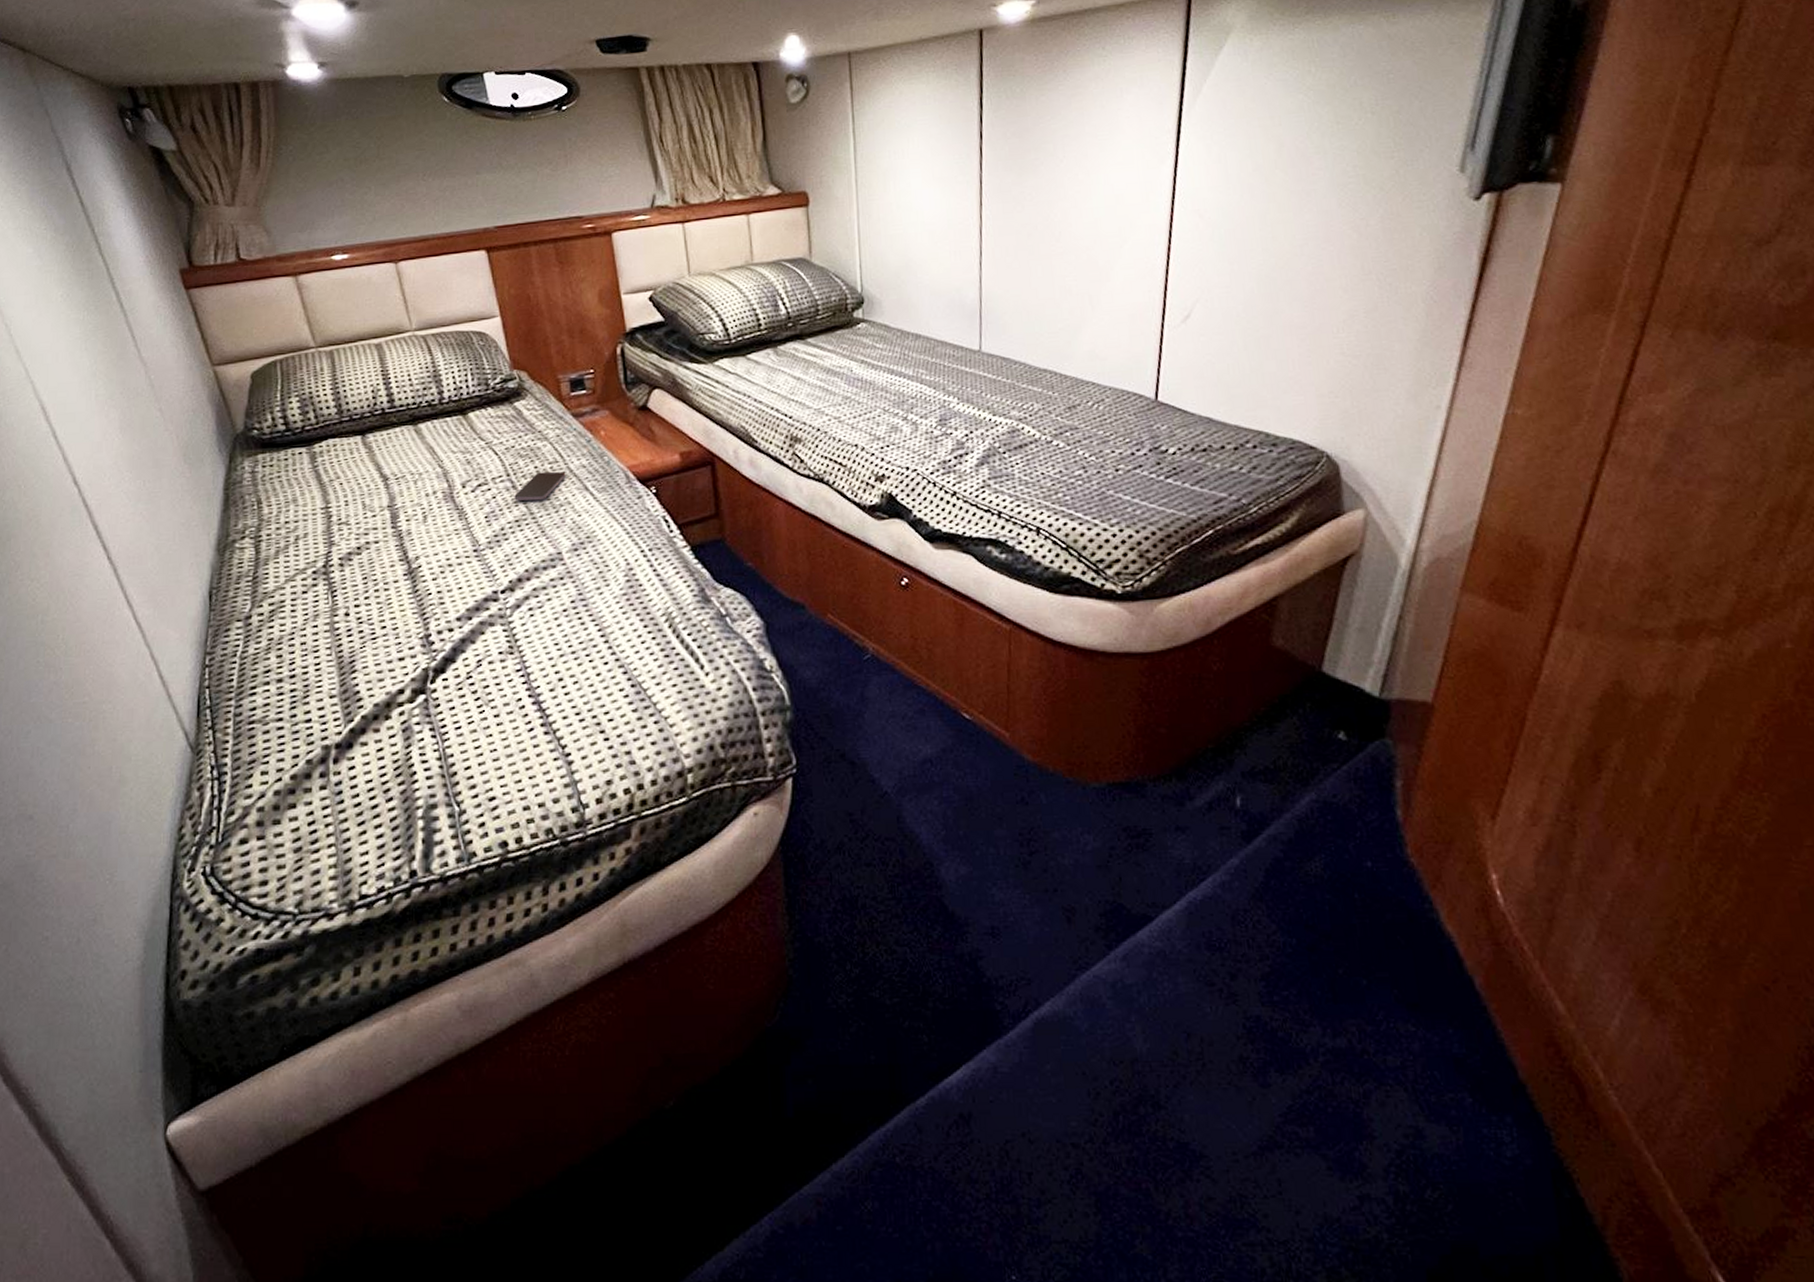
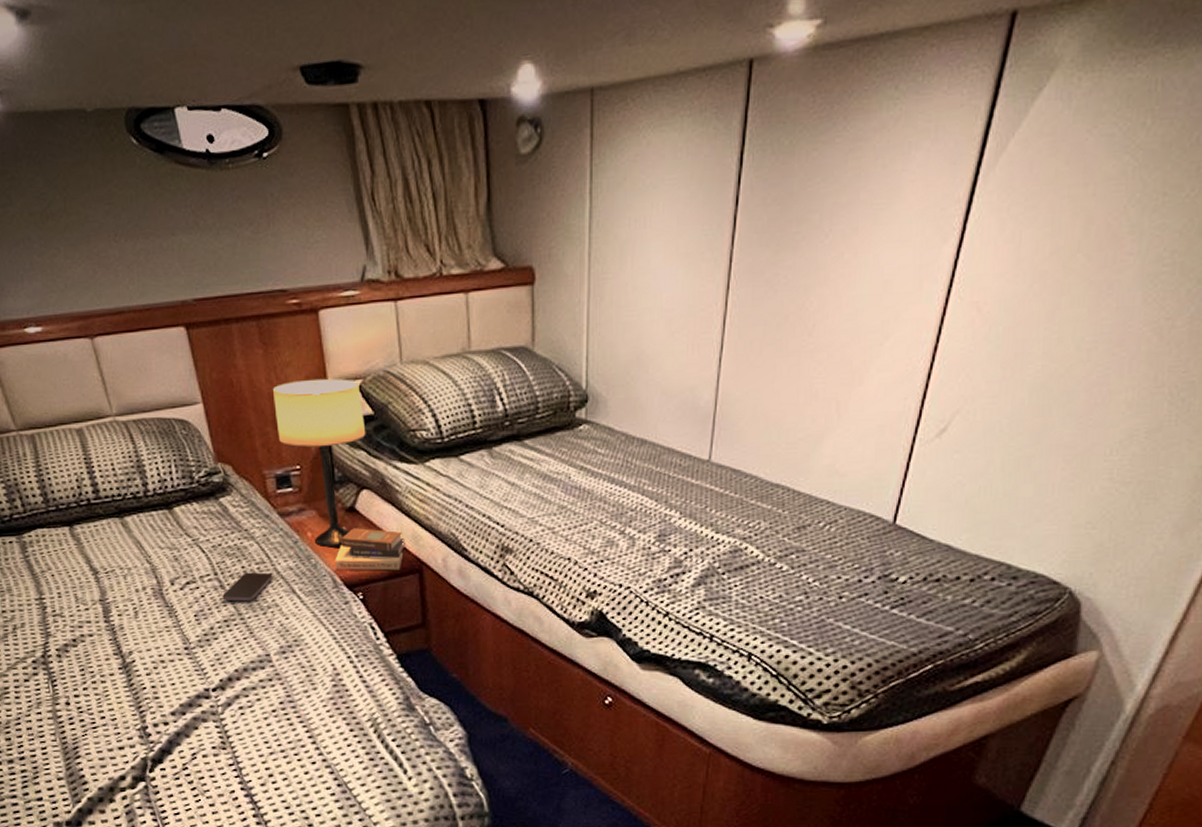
table lamp: none [567,290,657,445] -> present [272,378,366,548]
books: none [628,425,697,466] -> present [335,528,405,571]

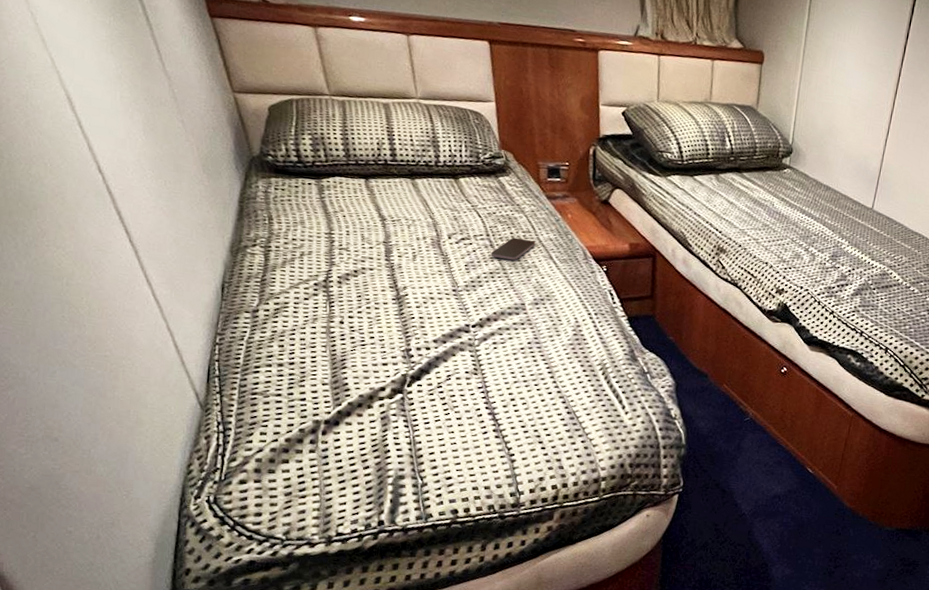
table lamp: present [272,378,366,548] -> none [554,99,625,229]
books: present [335,528,405,571] -> none [587,216,645,254]

